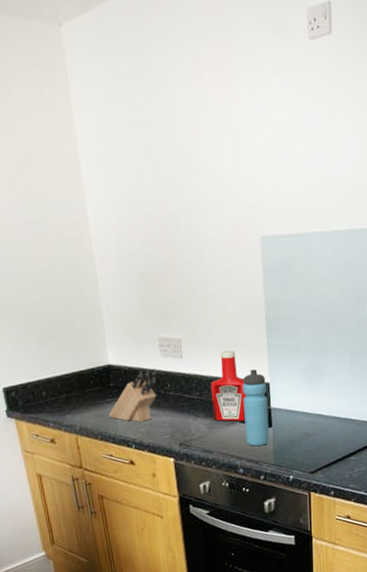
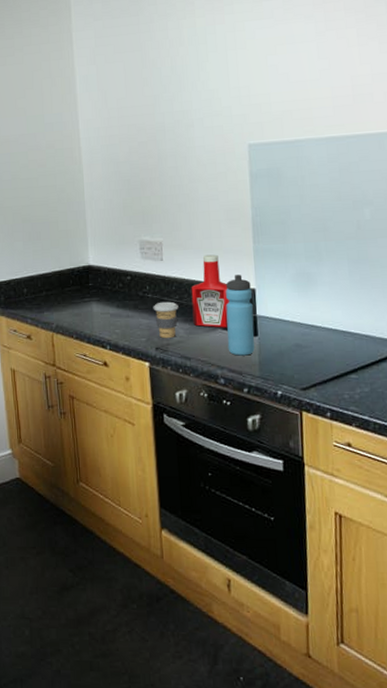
knife block: present [108,369,157,422] -> none [85,271,136,323]
coffee cup: none [175,398,199,435] -> present [153,301,179,339]

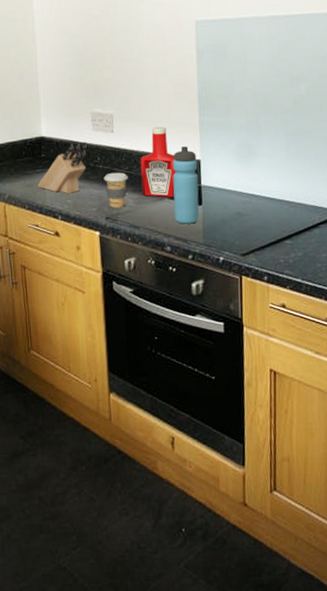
knife block: none [85,271,136,323] -> present [37,142,88,194]

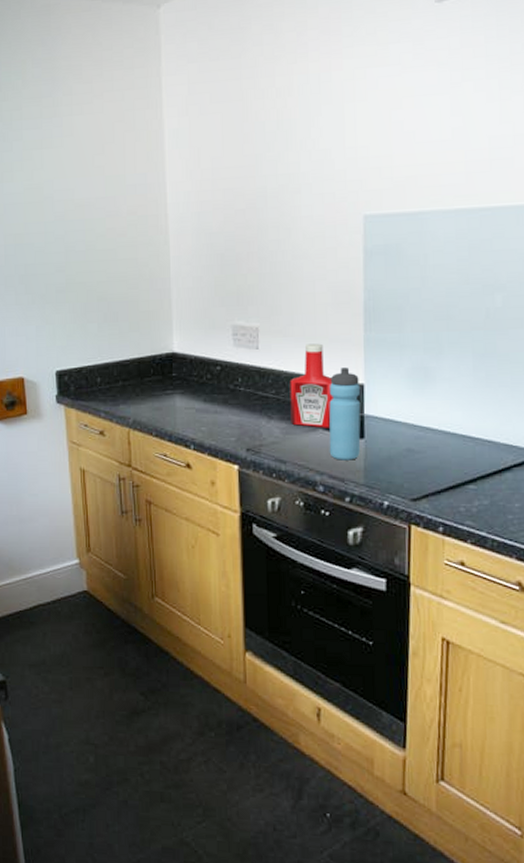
knife block: present [37,142,88,194] -> none [167,360,227,419]
coffee cup: present [103,172,128,209] -> none [245,396,275,439]

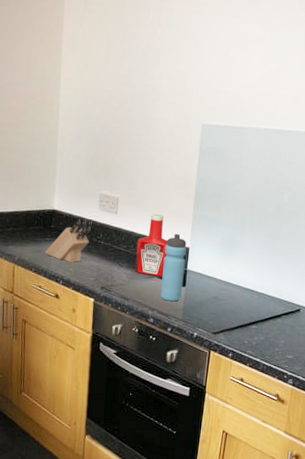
knife block: none [167,360,227,419] -> present [45,218,93,263]

